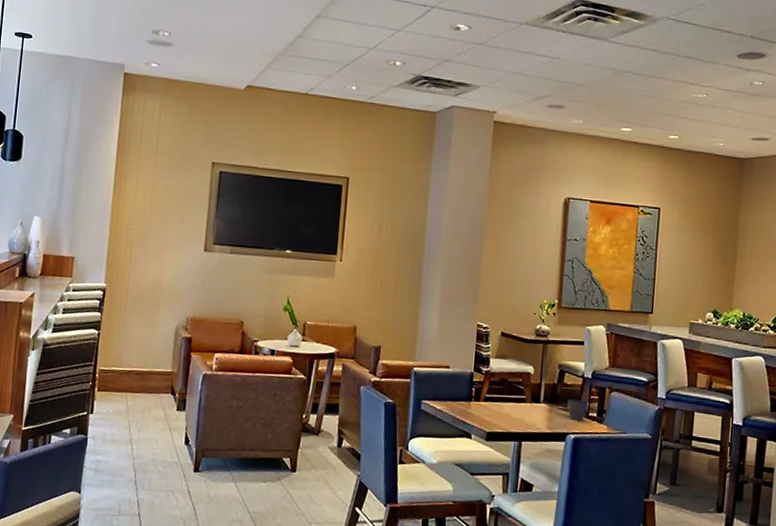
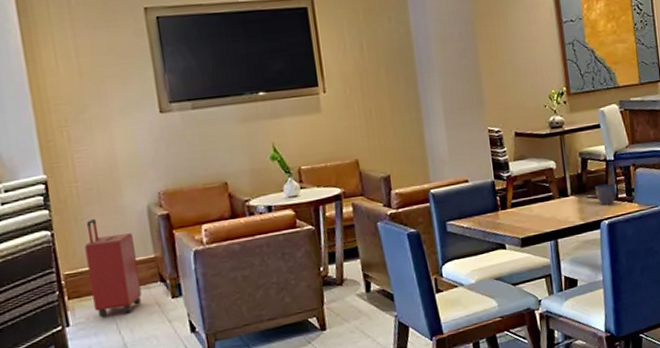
suitcase: none [115,327,159,415] -> present [85,218,142,318]

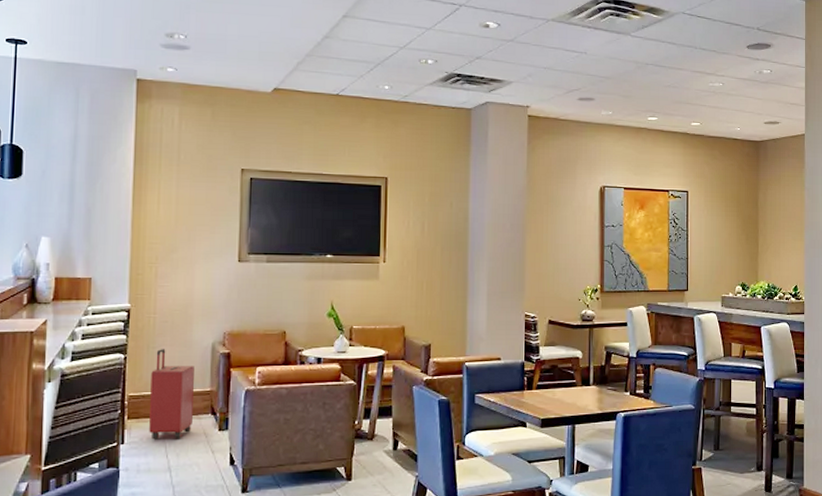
cup: present [595,183,617,206] -> none [616,379,635,399]

